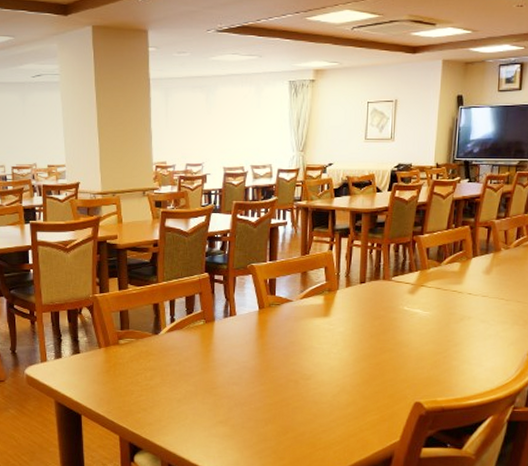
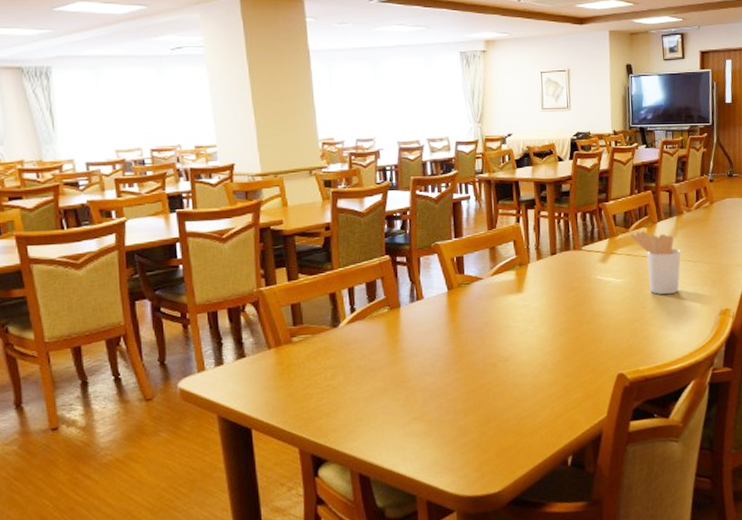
utensil holder: none [441,265,494,331] -> present [629,230,681,295]

